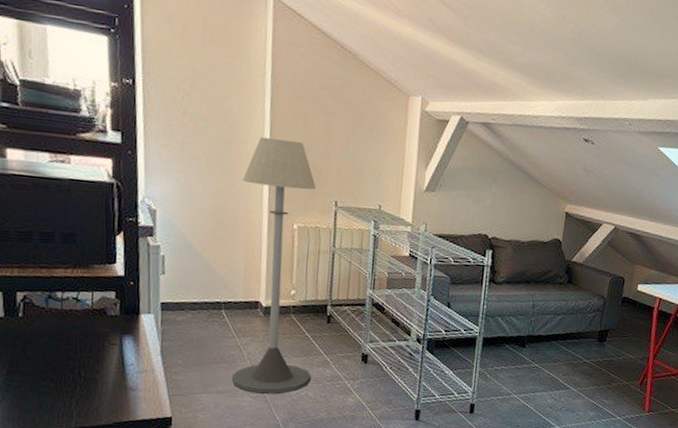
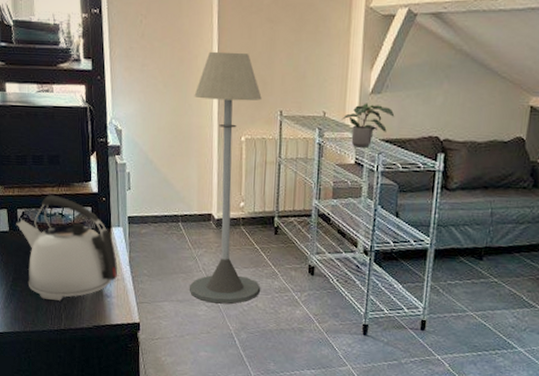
kettle: none [14,276,147,396] -> present [16,194,118,301]
potted plant: none [397,199,448,242] -> present [341,103,395,148]

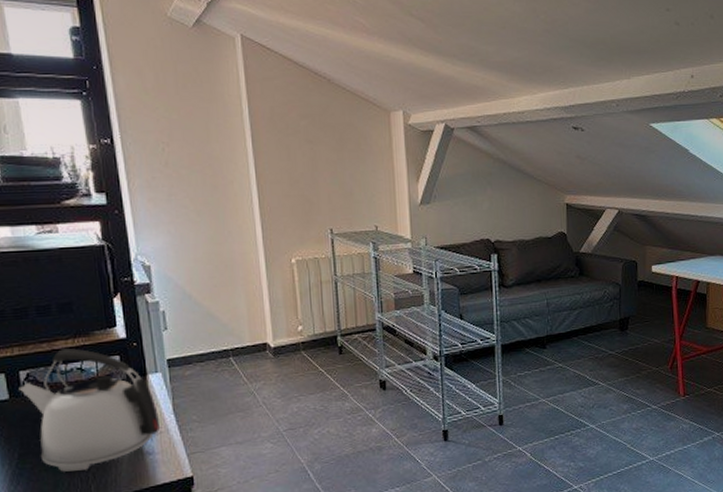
floor lamp: present [189,51,262,304] -> none [233,174,331,438]
potted plant: present [341,103,395,148] -> none [394,214,446,257]

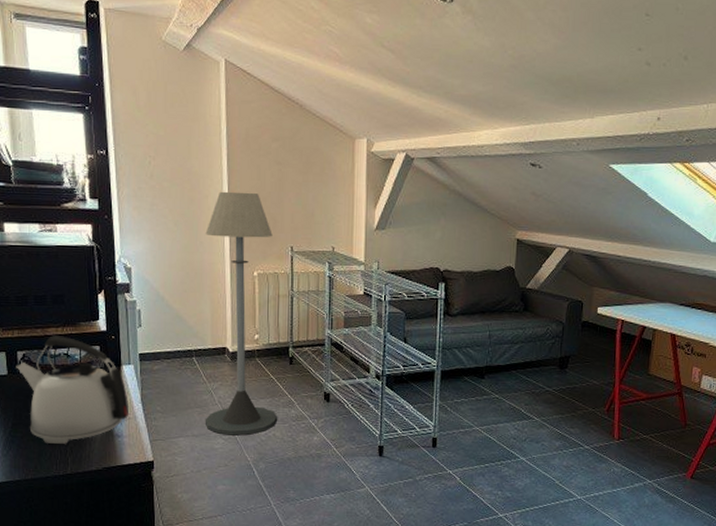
floor lamp: none [233,174,331,438] -> present [205,191,278,436]

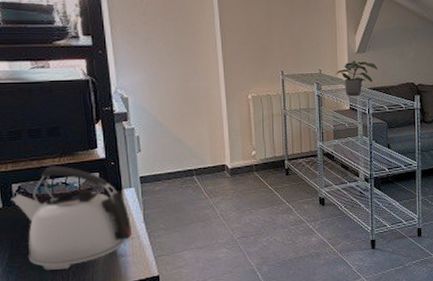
floor lamp: present [205,191,278,436] -> none [200,24,278,245]
potted plant: none [350,238,399,280] -> present [335,60,378,96]

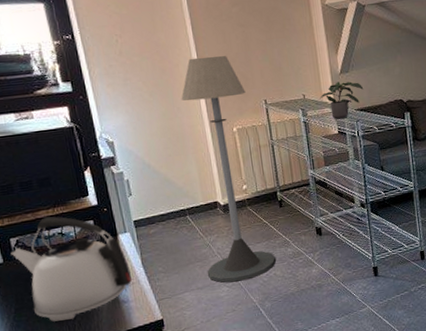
floor lamp: none [200,24,278,245] -> present [181,56,277,283]

